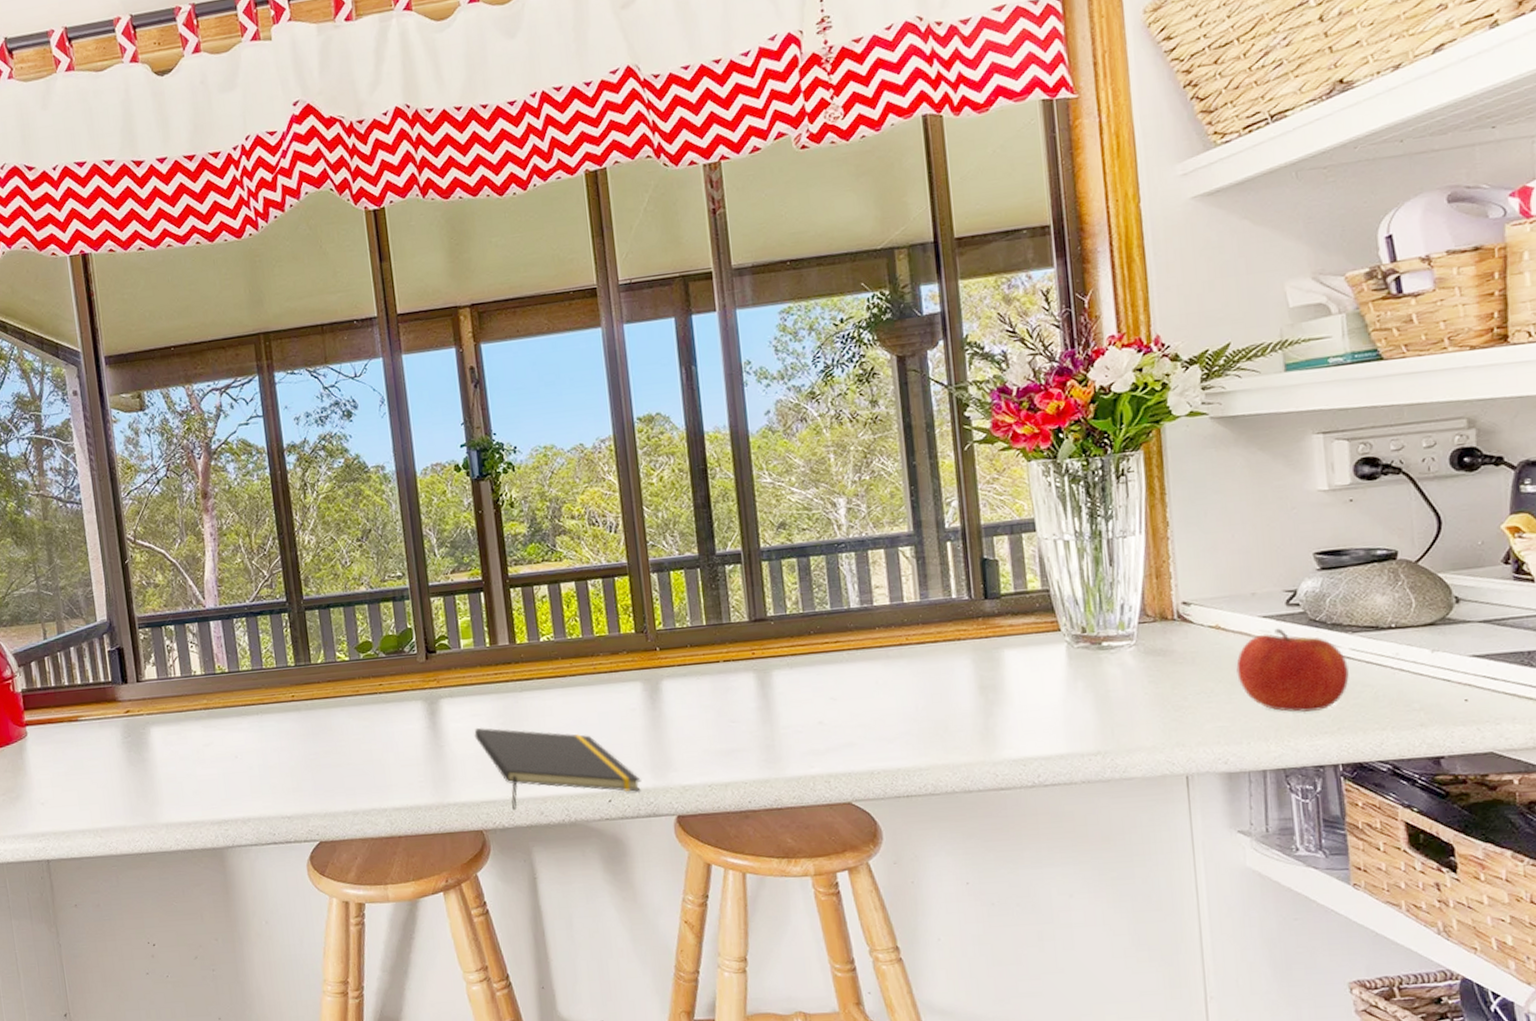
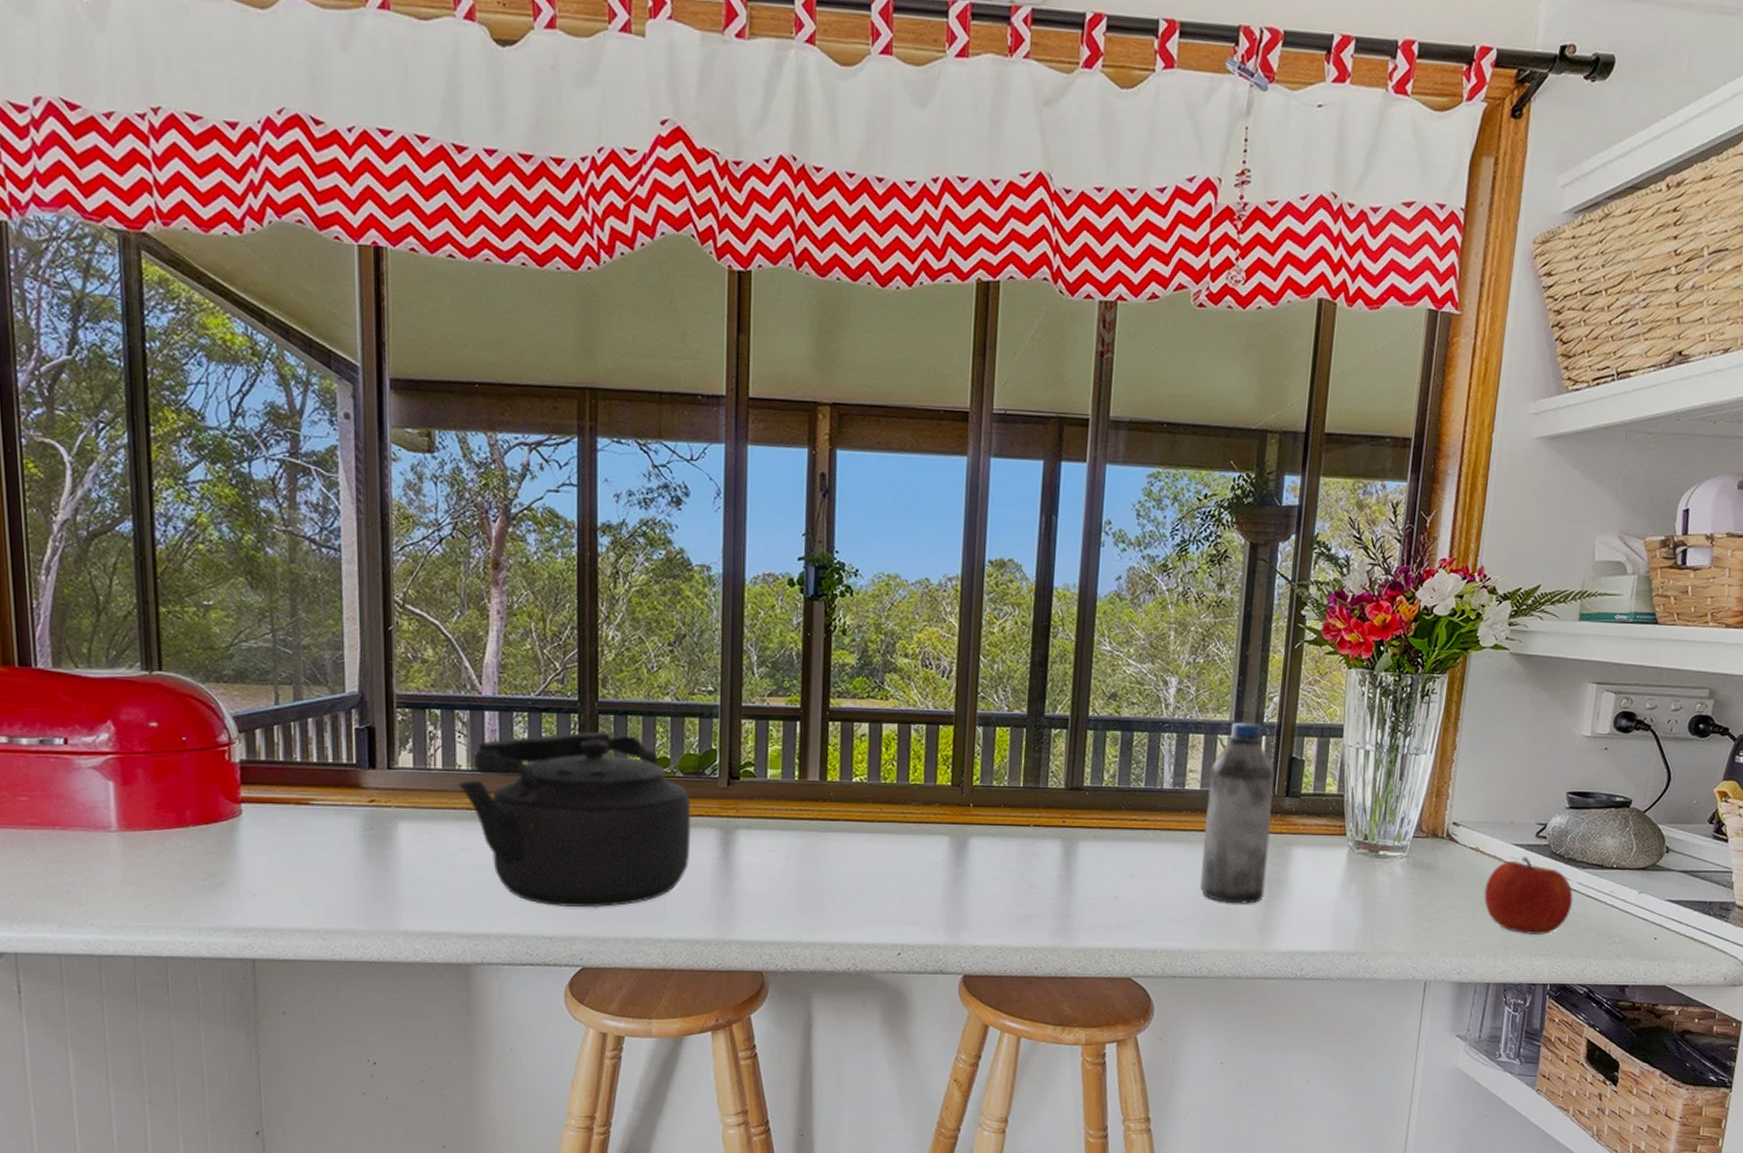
kettle: none [195,625,401,788] -> present [458,731,691,908]
notepad: present [474,727,641,810] -> none [768,864,934,954]
water bottle: none [897,530,981,716] -> present [1199,722,1276,904]

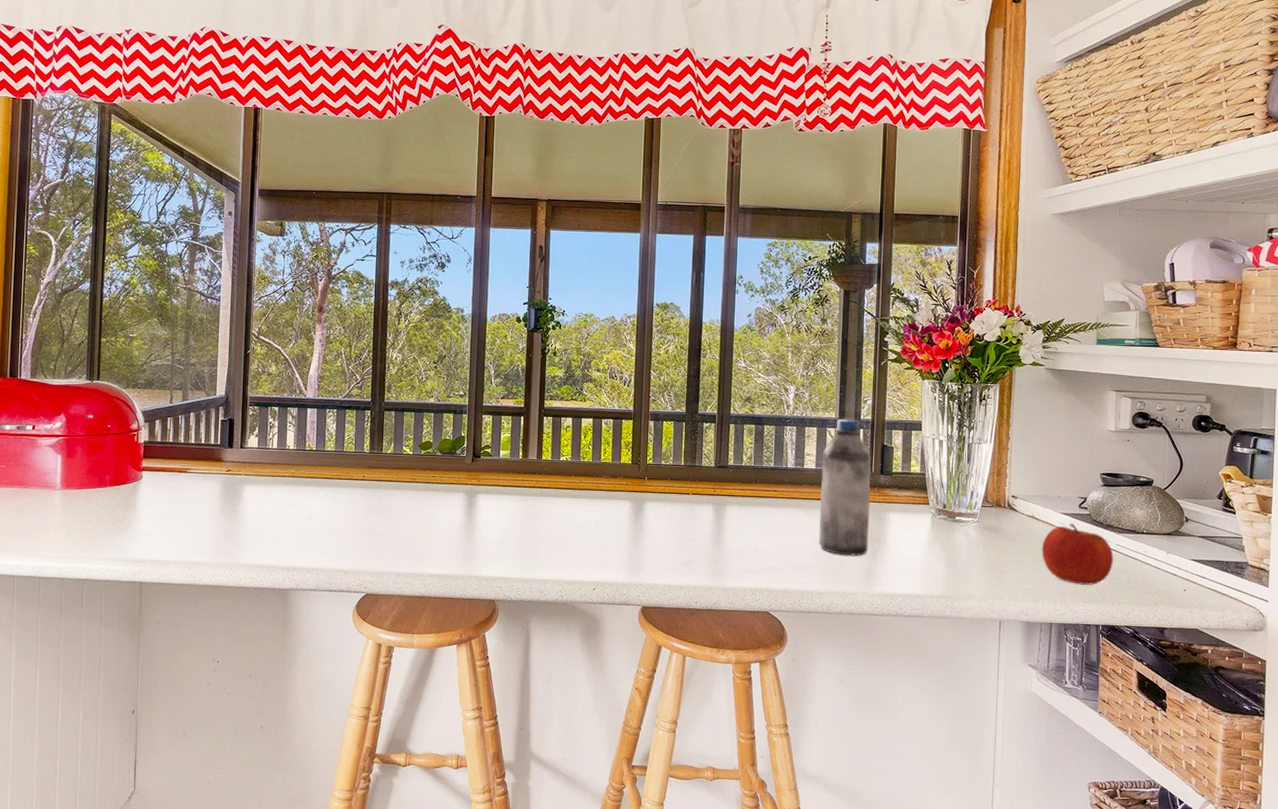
kettle: present [458,731,691,908] -> none [287,423,446,550]

